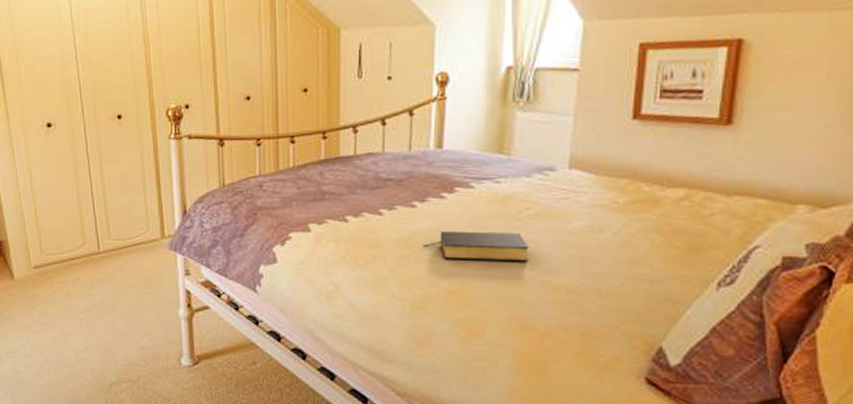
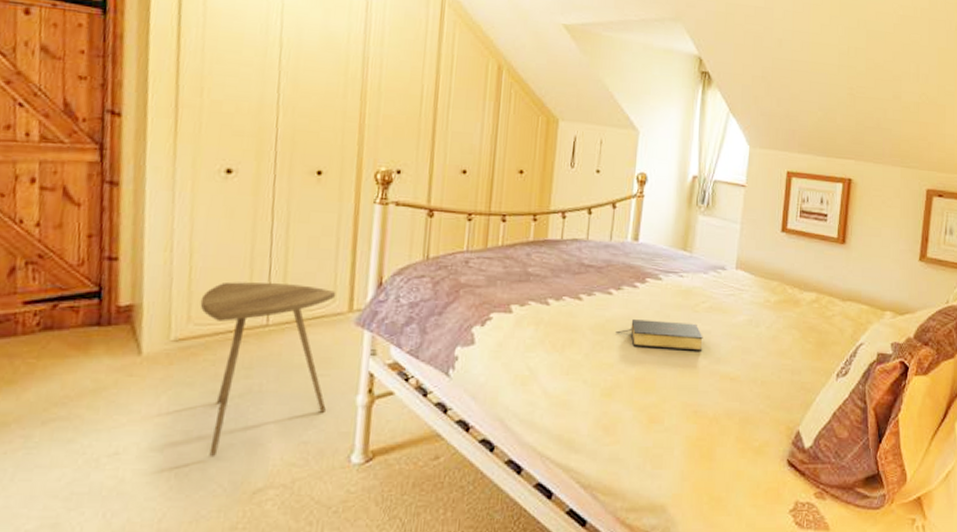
side table: none [47,217,156,357] -> present [200,282,336,457]

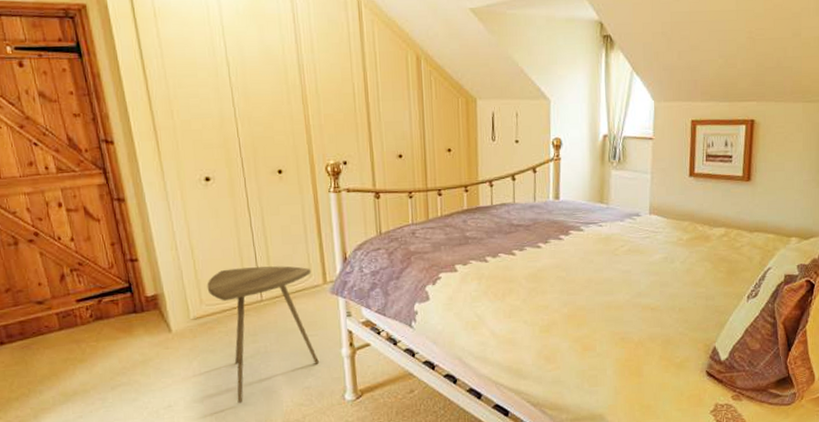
bible: present [615,319,703,351] -> none [547,265,625,290]

